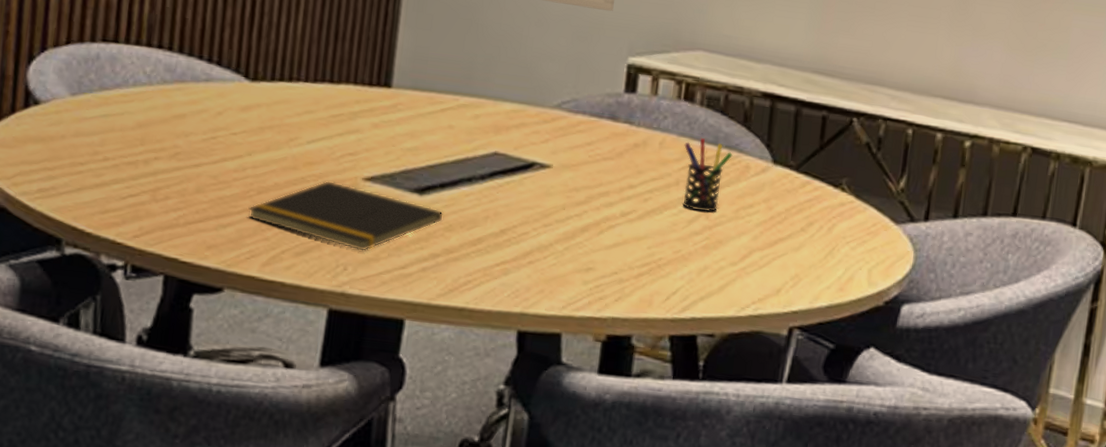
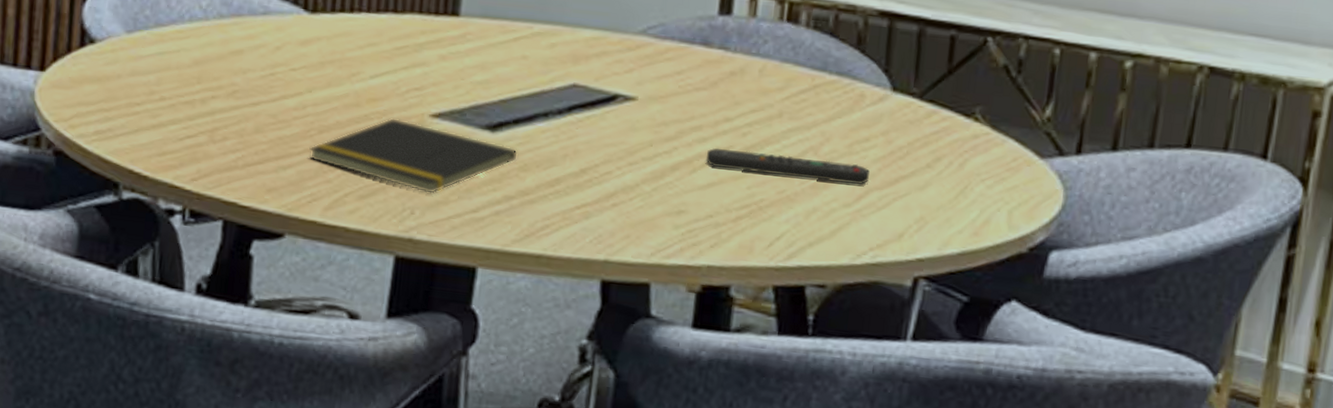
remote control: none [611,212,754,245] -> present [705,148,871,184]
pen holder: present [682,137,733,212] -> none [787,63,845,147]

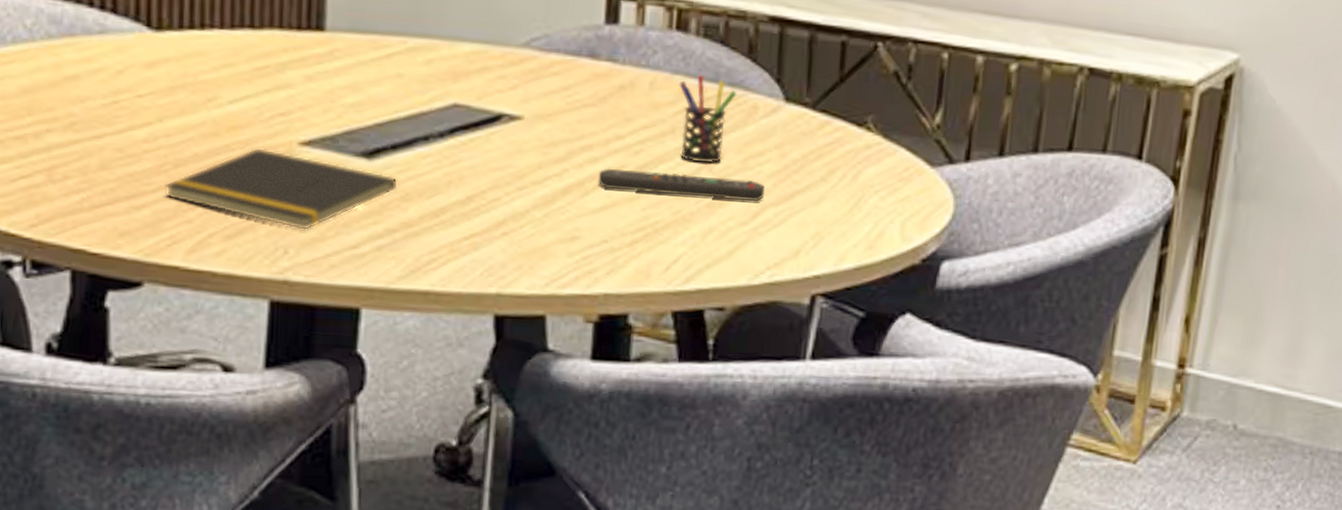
pen holder: none [787,63,845,147] -> present [679,74,737,163]

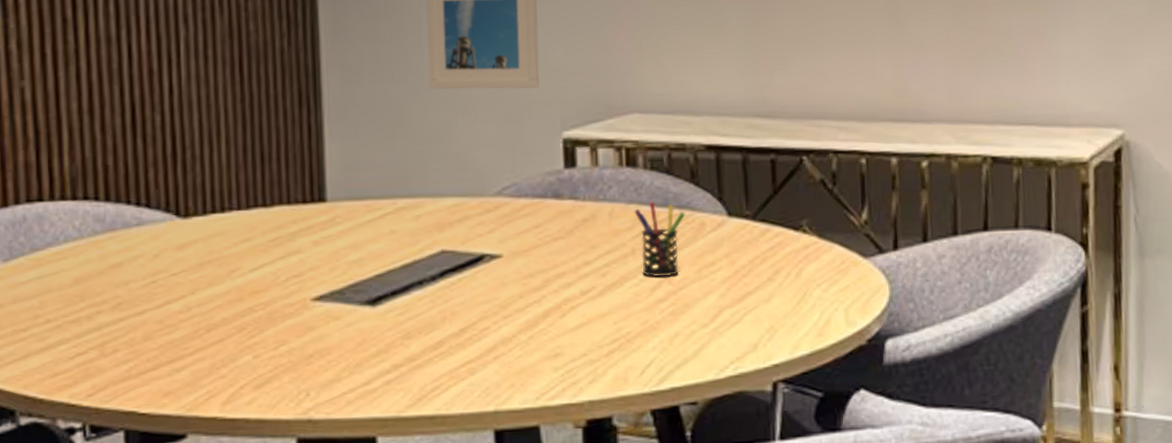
notepad: present [165,147,398,231] -> none [200,306,400,374]
remote control: present [598,169,766,201] -> none [572,286,721,309]

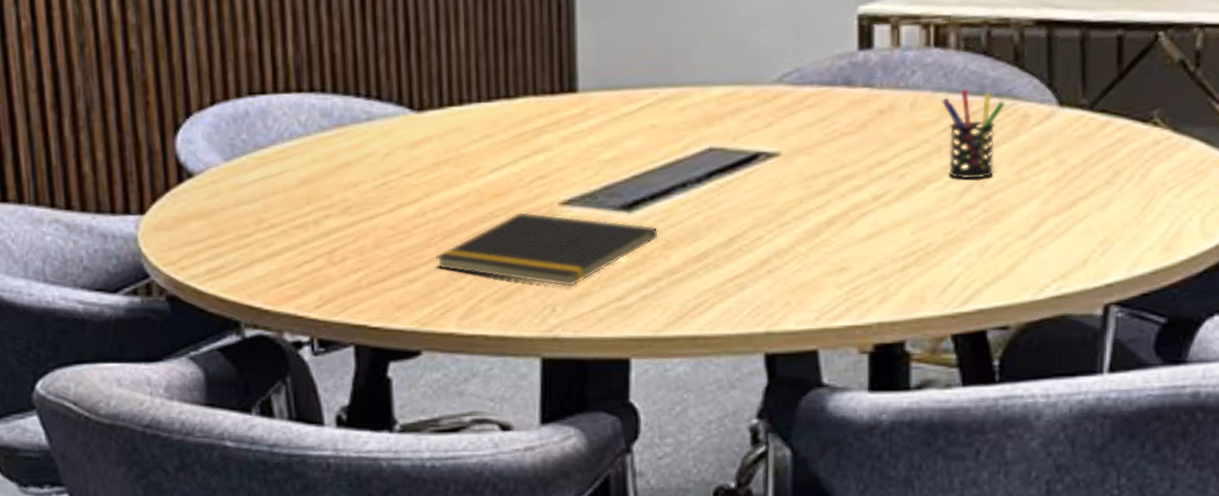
notepad: none [200,306,400,374] -> present [435,211,659,288]

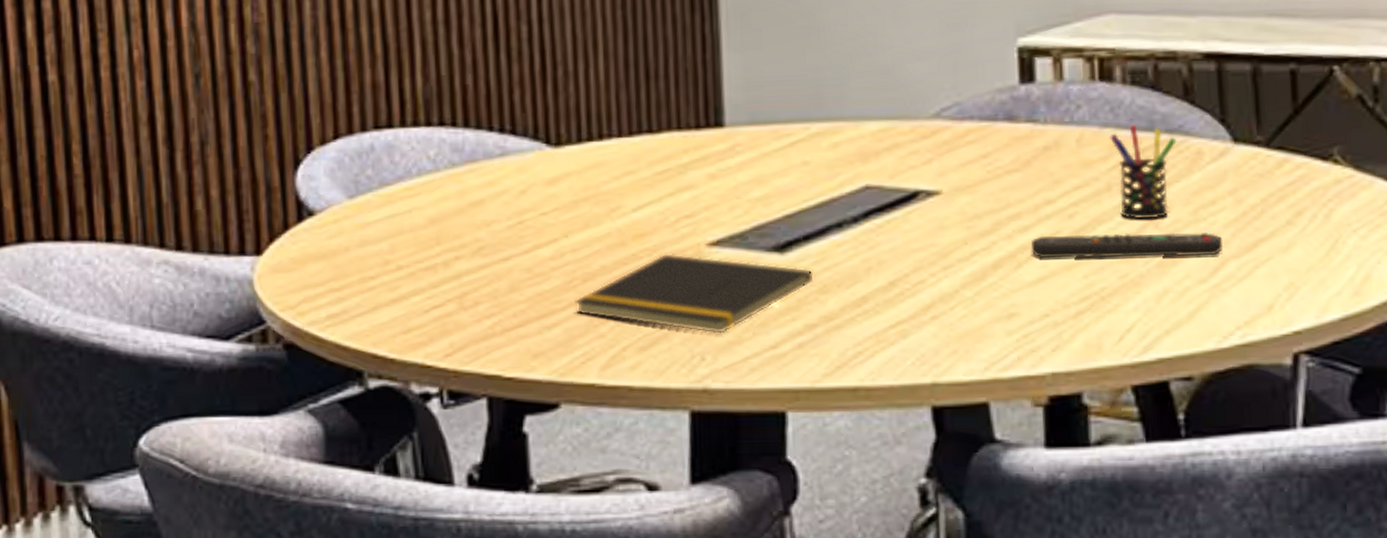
remote control: none [862,190,1044,216] -> present [1030,231,1223,259]

